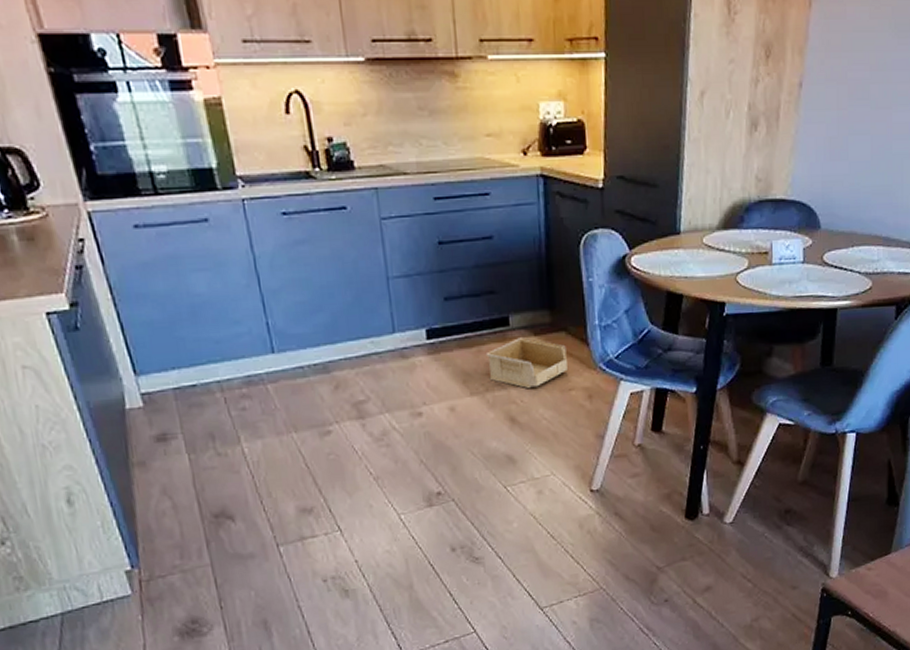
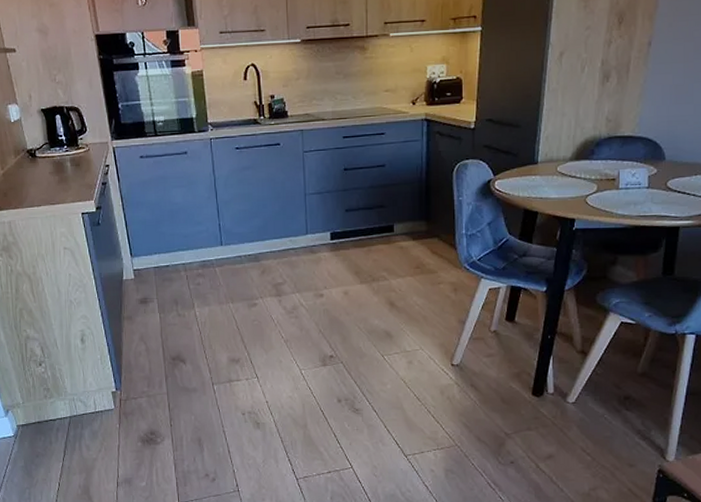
storage bin: present [485,337,568,388] -> none [374,241,438,280]

